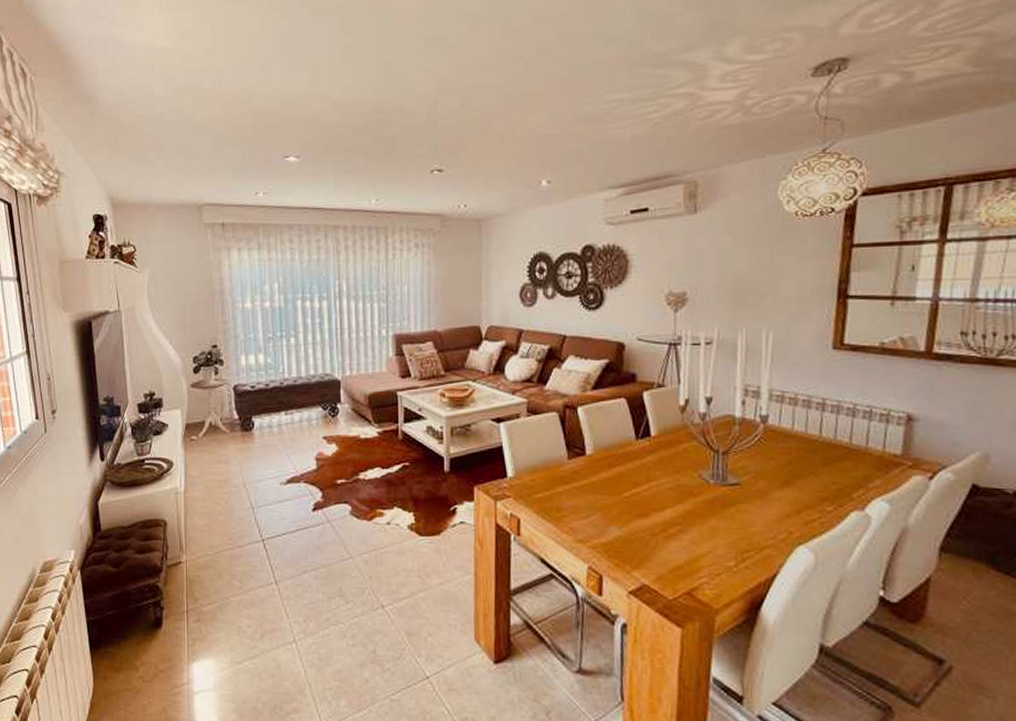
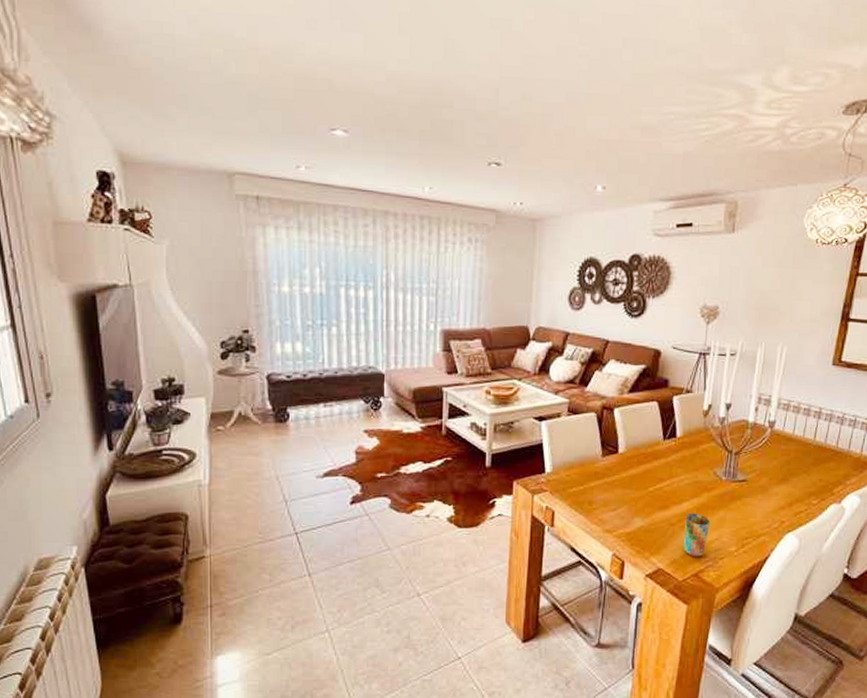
cup: none [669,521,701,573] -> present [683,513,711,557]

